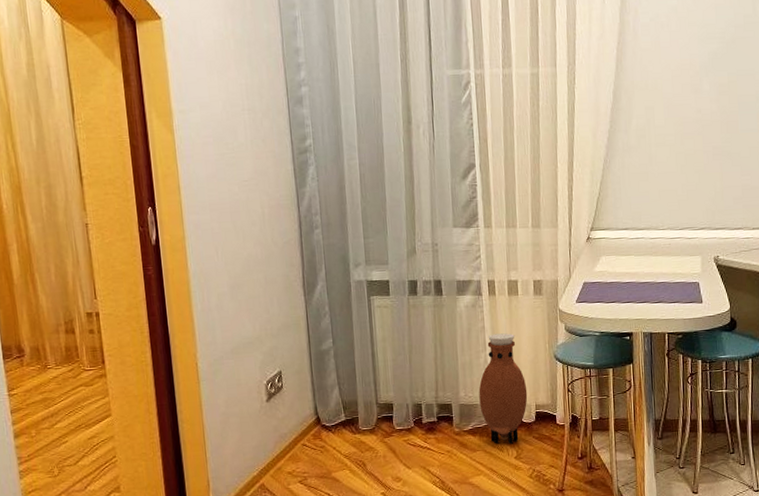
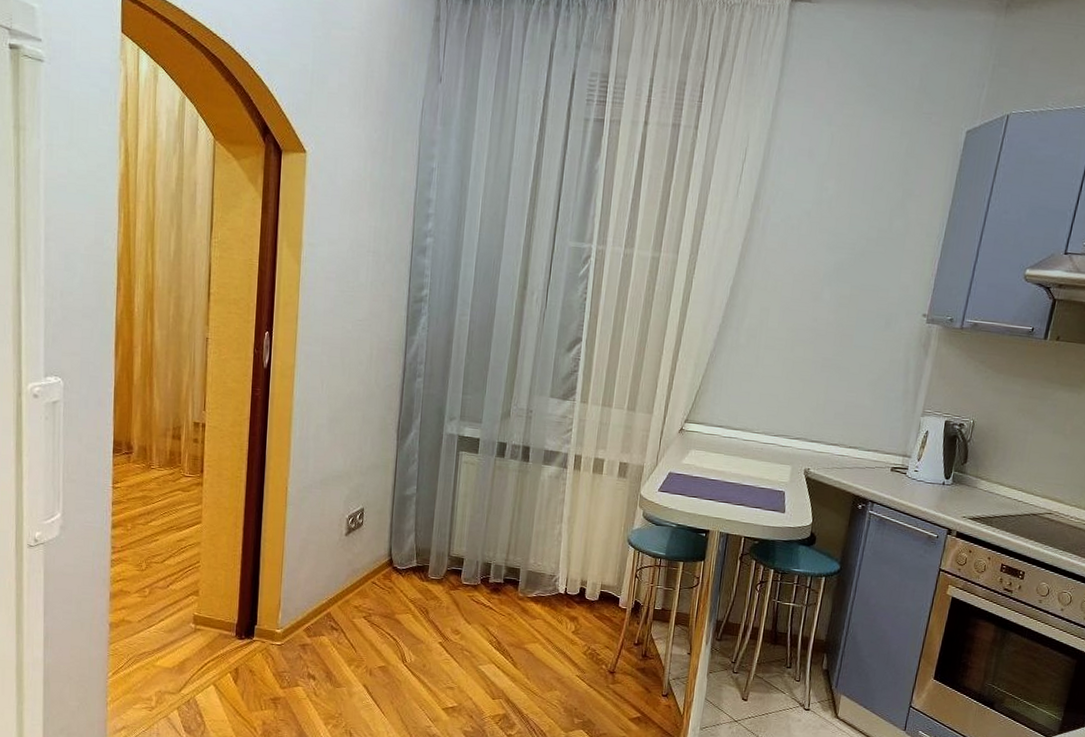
vase: present [478,333,528,444] -> none [546,508,596,618]

